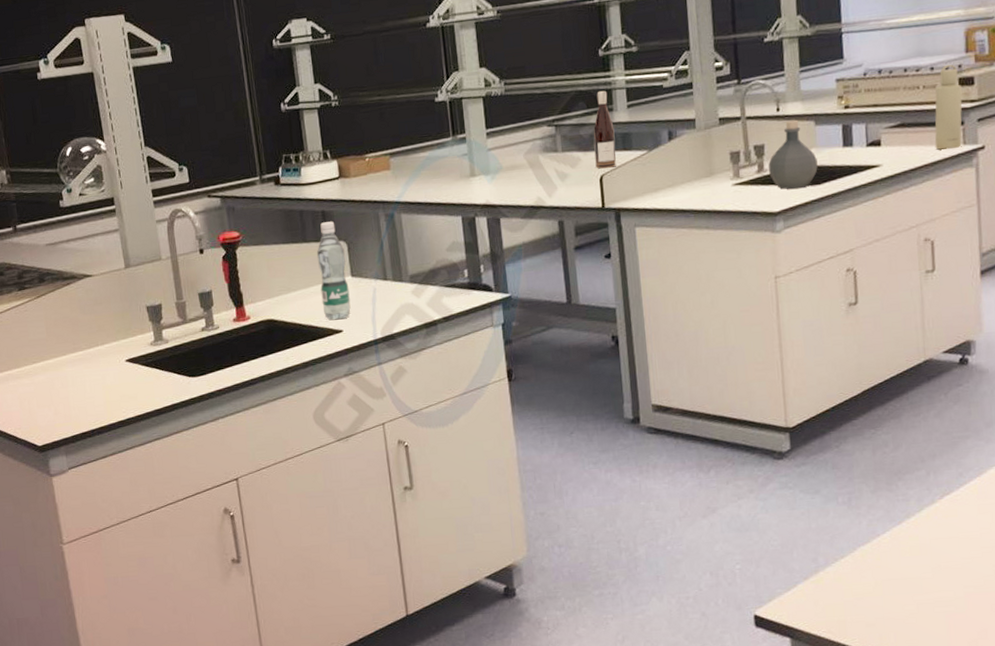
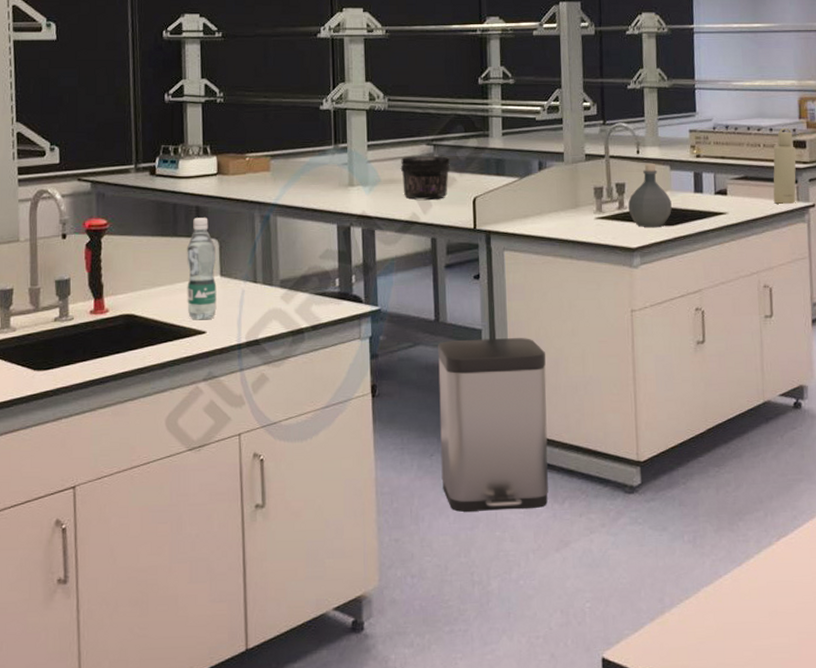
jar: none [521,136,575,184] -> present [400,155,451,200]
pedal bin: none [571,313,693,485] -> present [438,338,548,512]
bottle: present [593,90,616,169] -> none [469,117,490,191]

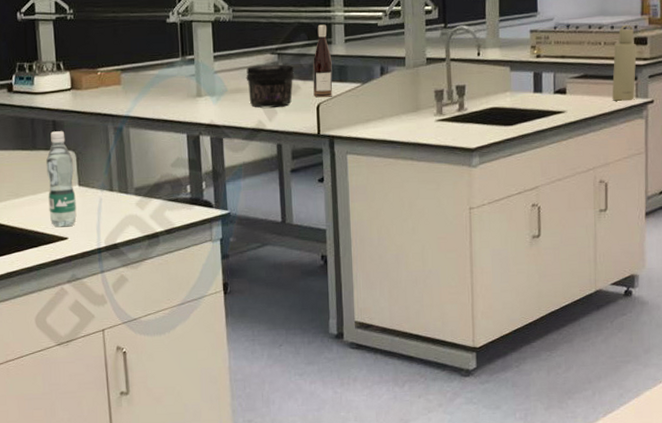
pedal bin: present [438,338,548,512] -> none [285,236,389,395]
bottle: none [469,117,490,191] -> present [312,24,333,98]
flask: present [627,163,672,227] -> none [467,64,511,128]

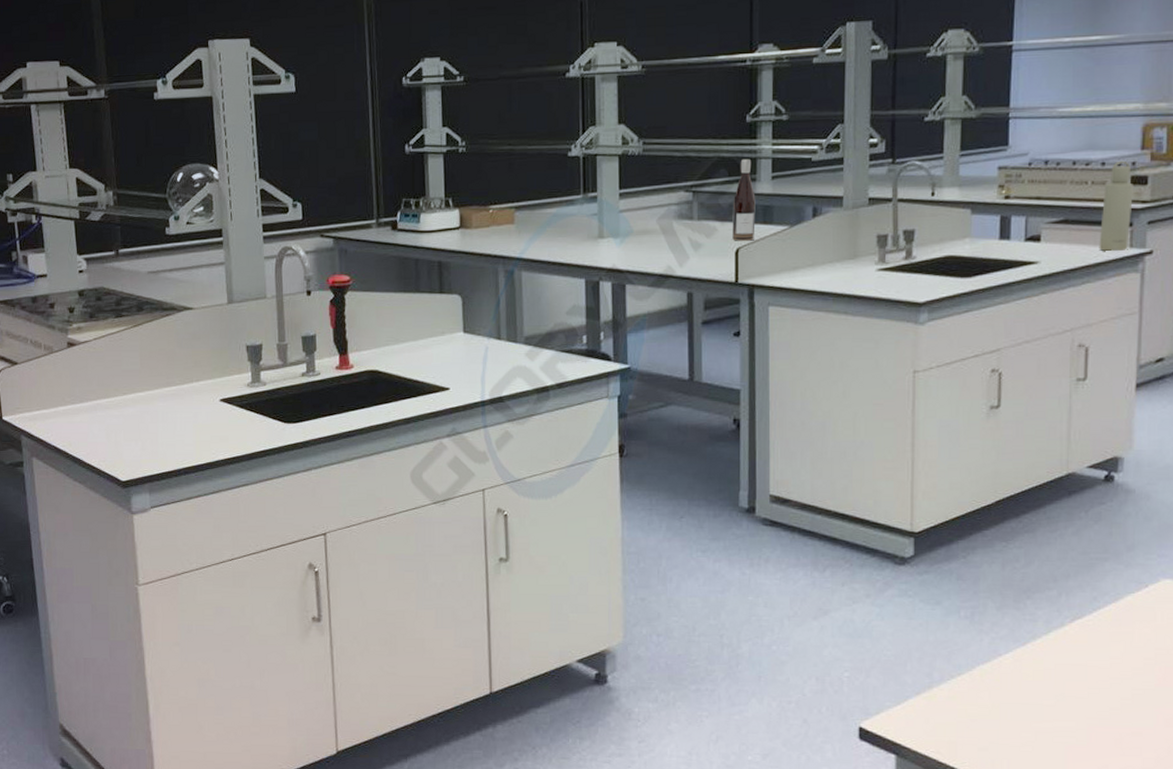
bottle: present [45,131,77,228] -> none [429,273,460,377]
jar: present [246,64,295,108] -> none [655,203,712,252]

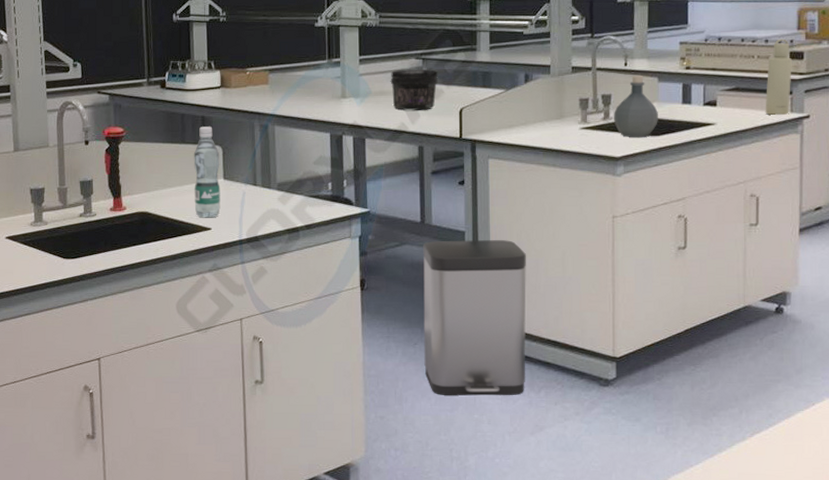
bottle: none [429,273,460,377] -> present [193,126,221,218]
jar: none [655,203,712,252] -> present [390,69,439,110]
pedal bin: none [691,399,811,575] -> present [423,240,526,396]
bottle: present [732,159,756,241] -> none [456,31,476,102]
flask: none [916,206,970,279] -> present [613,75,658,137]

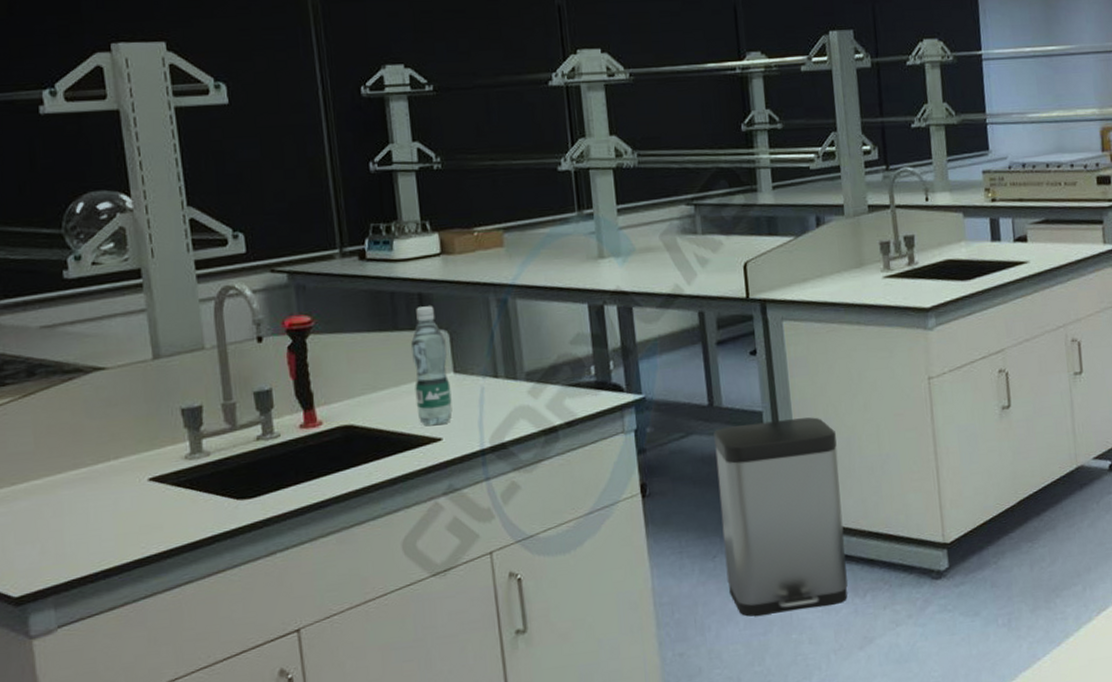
jar: present [390,69,439,110] -> none [657,217,716,269]
flask: present [613,75,658,137] -> none [918,211,968,284]
bottle: present [765,38,793,116] -> none [1076,162,1102,249]

